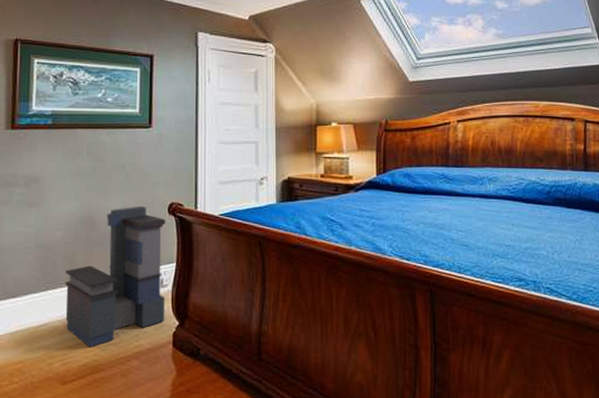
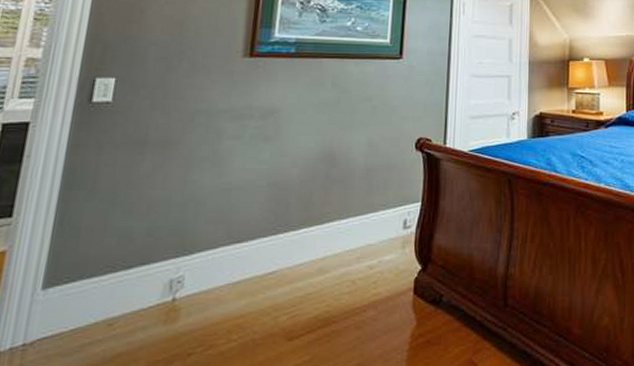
storage bin: present [65,205,166,347] -> none [296,141,413,297]

